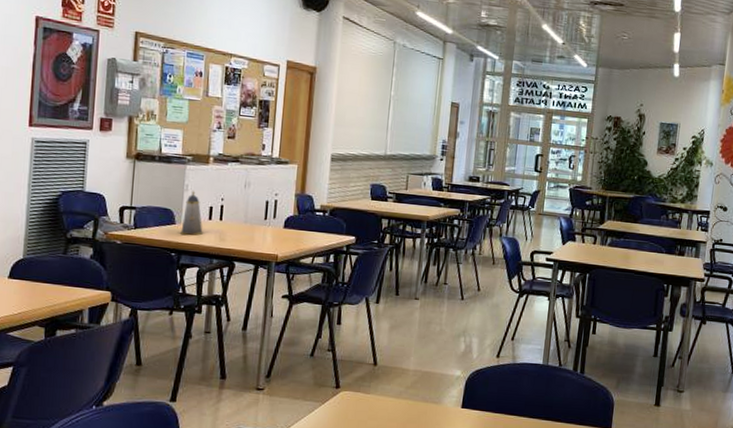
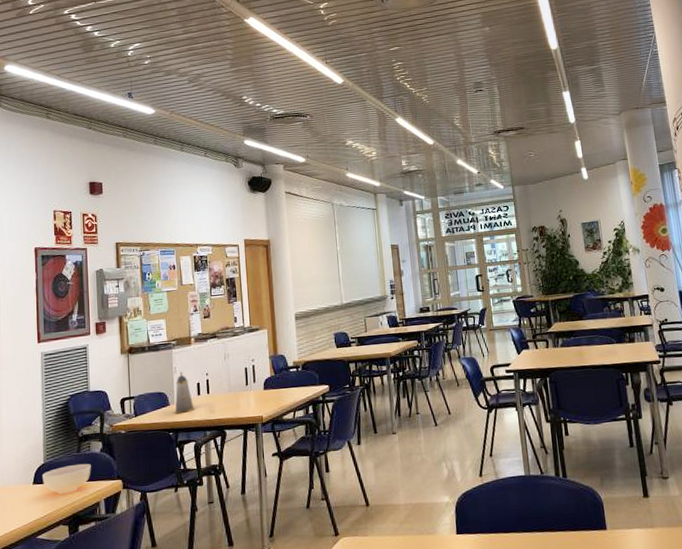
bowl: none [20,266,78,295] -> present [43,463,91,495]

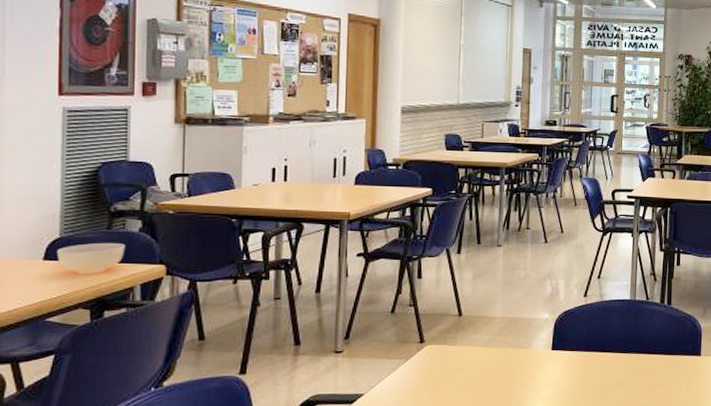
coffee pot: present [175,371,194,415] -> none [241,152,266,200]

